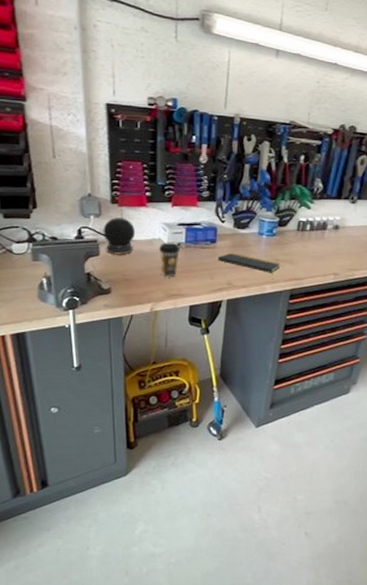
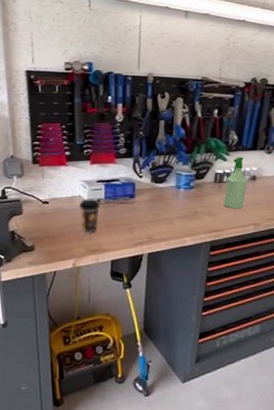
speaker: present [103,218,136,255] -> none [25,177,57,213]
notepad: present [217,252,281,280] -> none [136,206,200,233]
spray bottle: none [305,205,330,258] -> present [223,157,248,209]

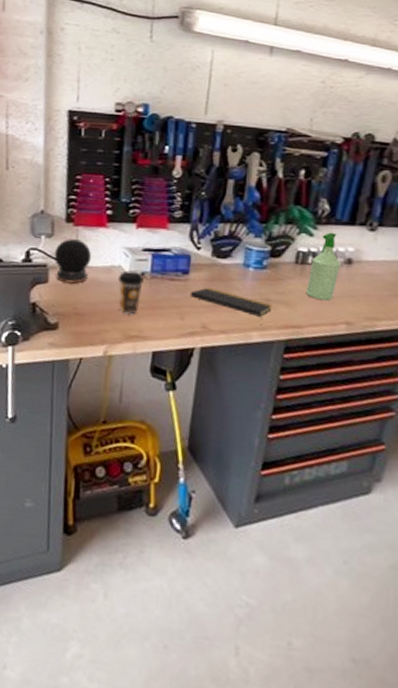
speaker: none [25,177,57,213] -> present [54,239,92,284]
notepad: none [136,206,200,233] -> present [190,287,273,326]

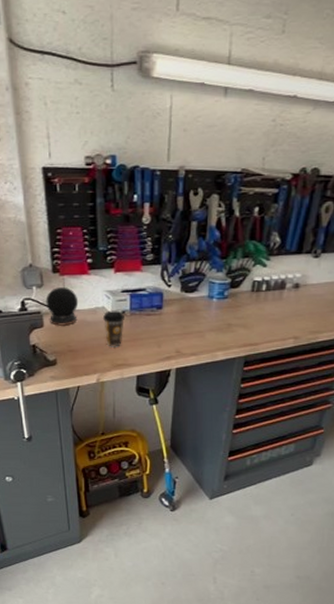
notepad: present [190,287,273,326] -> none [164,318,234,346]
spray bottle: present [306,232,341,301] -> none [261,262,289,321]

